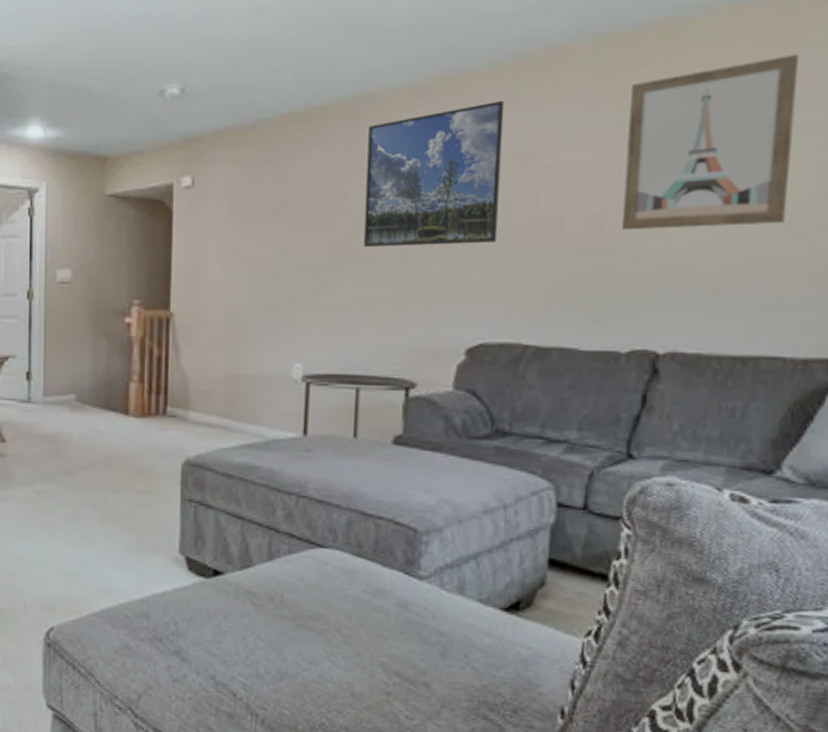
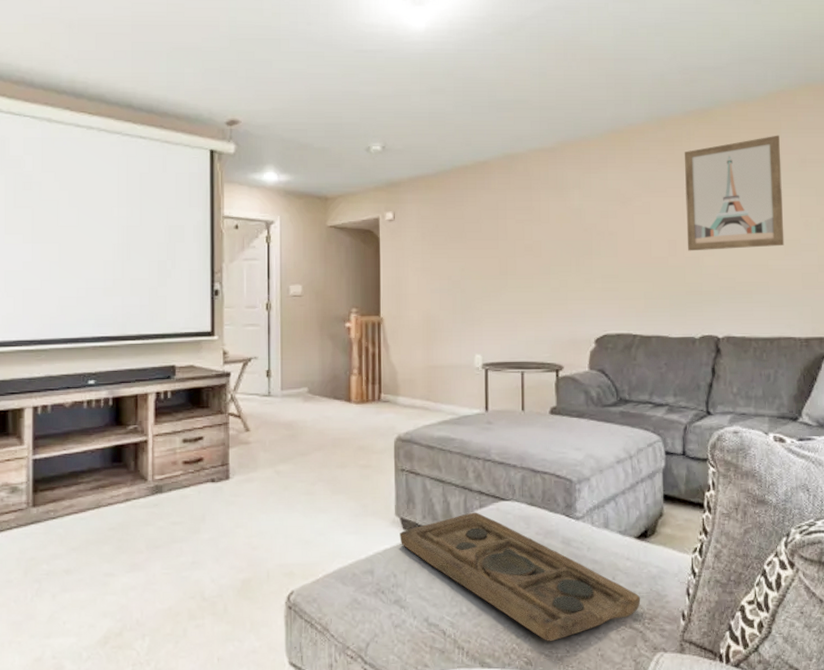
decorative tray: none [183,558,503,721] -> present [399,512,641,641]
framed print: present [363,100,505,248] -> none [517,160,609,265]

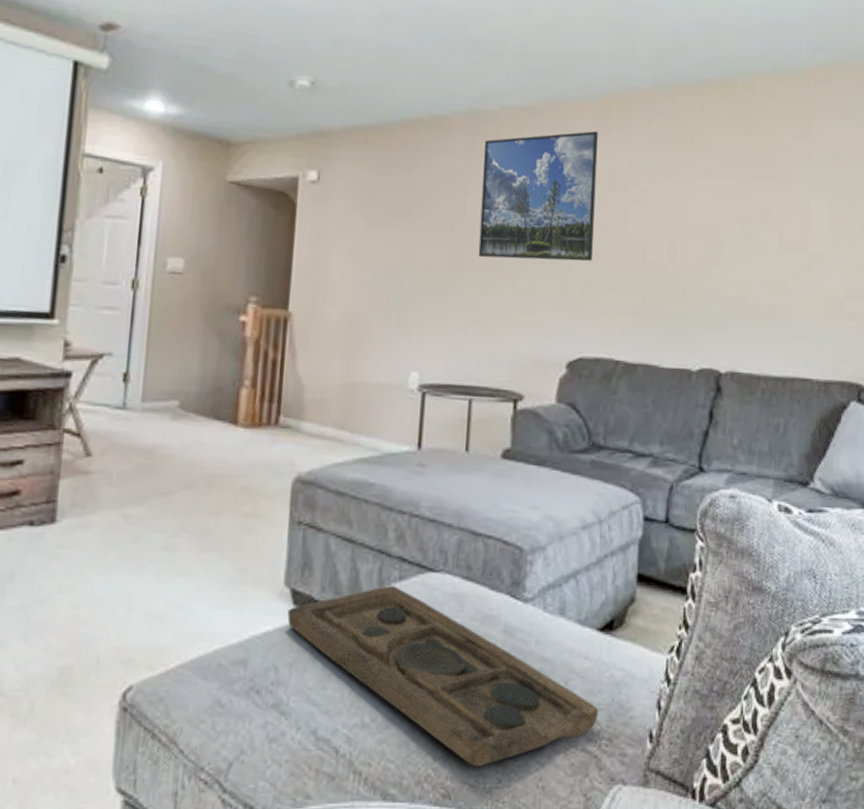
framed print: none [517,160,609,265] -> present [478,130,599,261]
wall art: present [684,135,784,251] -> none [691,121,811,262]

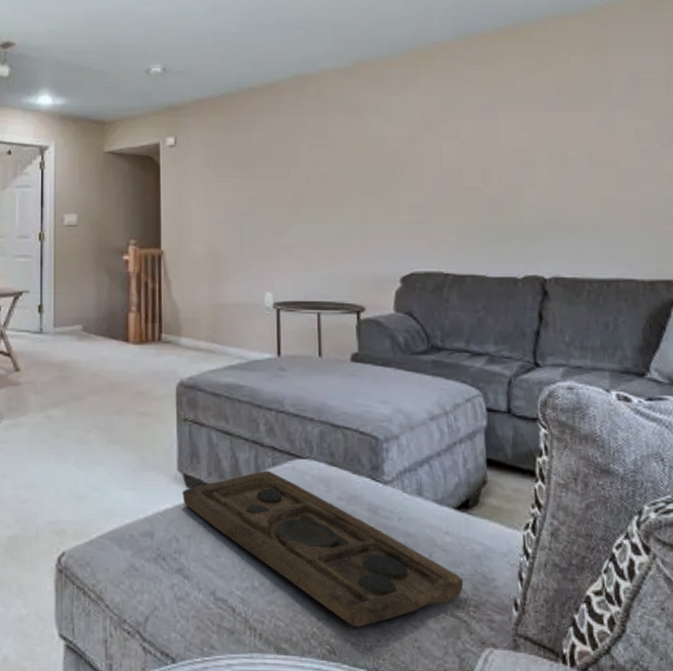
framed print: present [478,130,599,261] -> none [309,81,415,195]

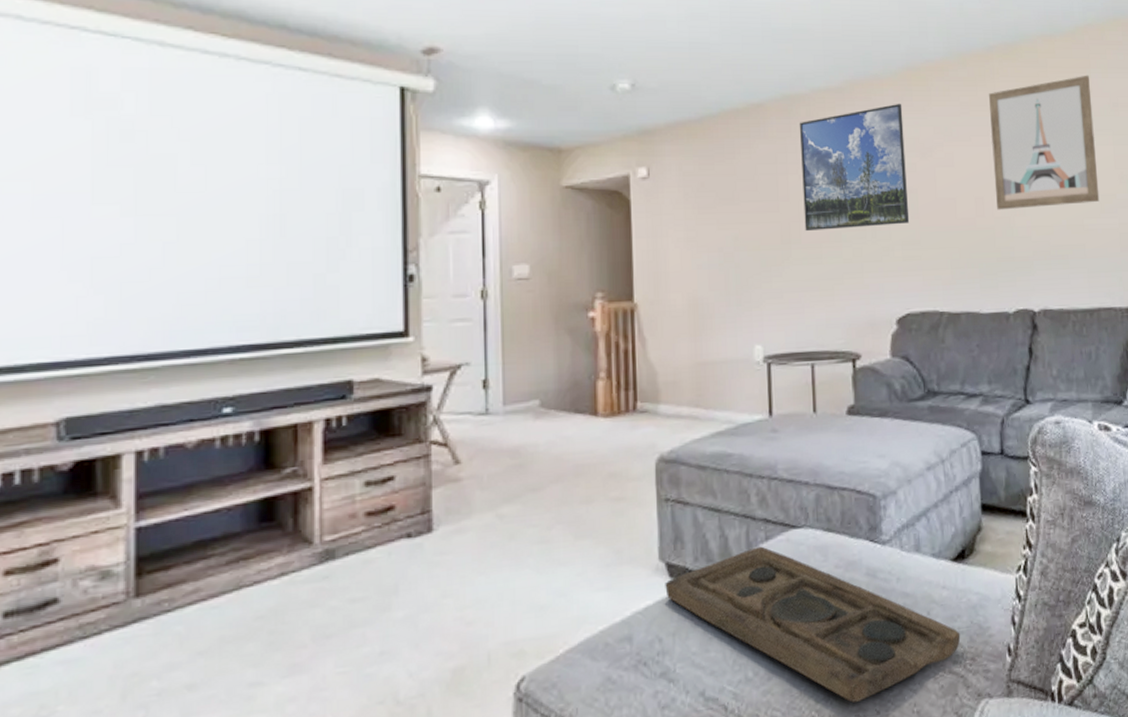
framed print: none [309,81,415,195] -> present [799,103,910,232]
wall art: none [496,52,618,181] -> present [988,75,1100,210]

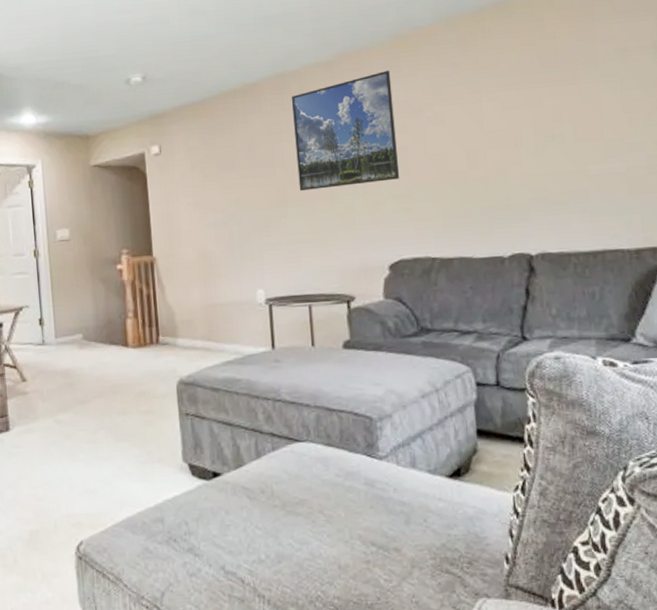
decorative tray: present [665,546,961,703] -> none [188,455,457,588]
wall art: present [988,75,1100,210] -> none [479,22,605,162]

